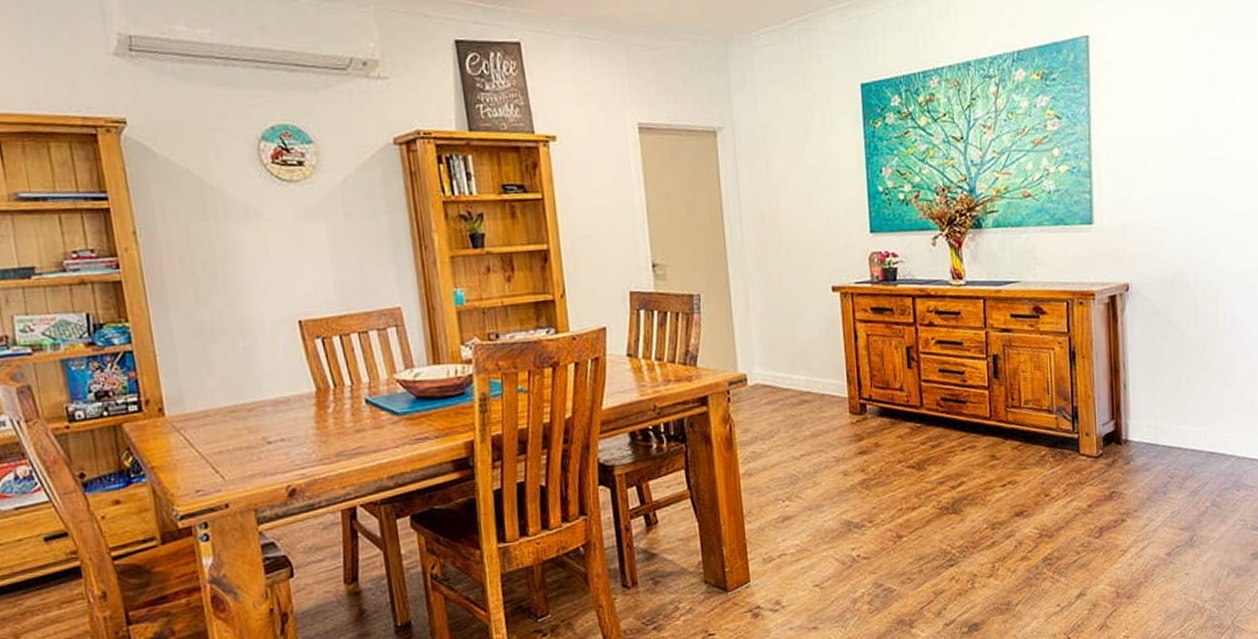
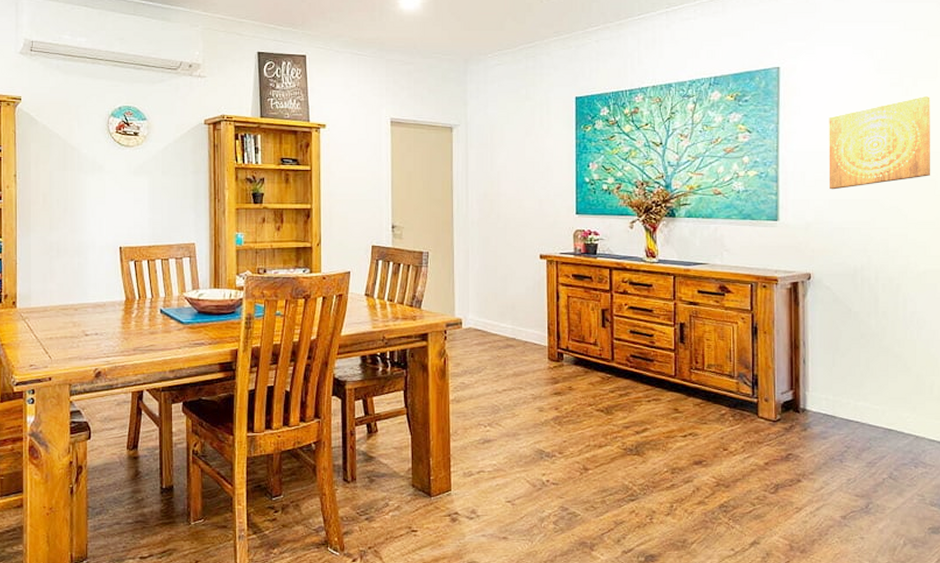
wall art: none [1143,65,1248,183] -> present [829,96,930,190]

